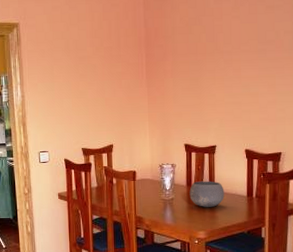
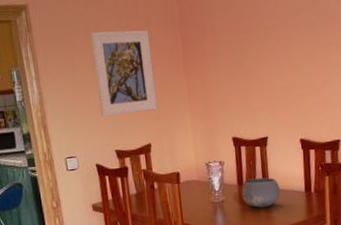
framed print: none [69,47,121,119] -> present [90,29,157,117]

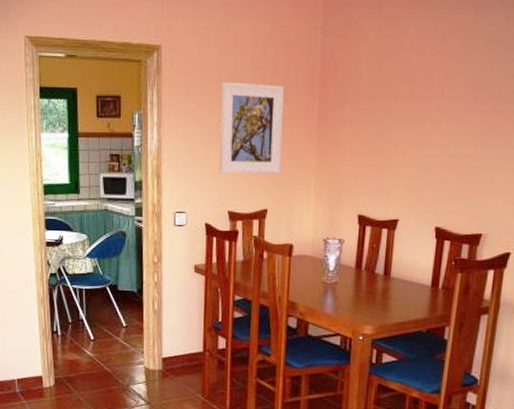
bowl: present [241,177,281,208] -> none [358,263,403,297]

